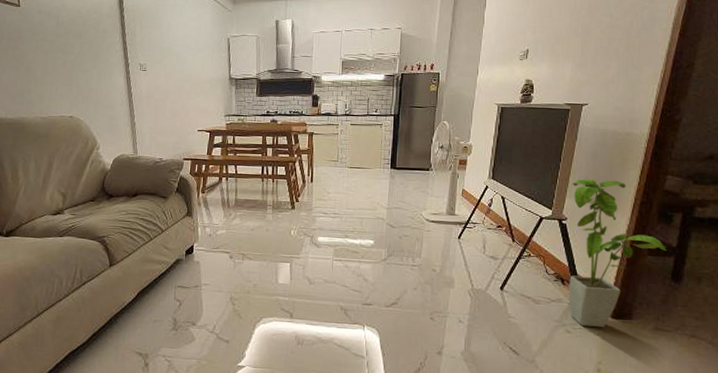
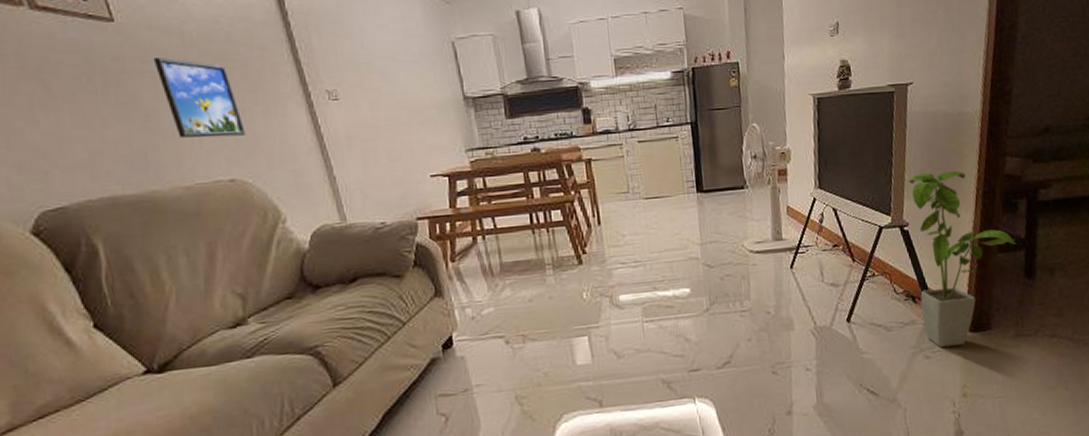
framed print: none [38,32,85,88] -> present [153,58,246,138]

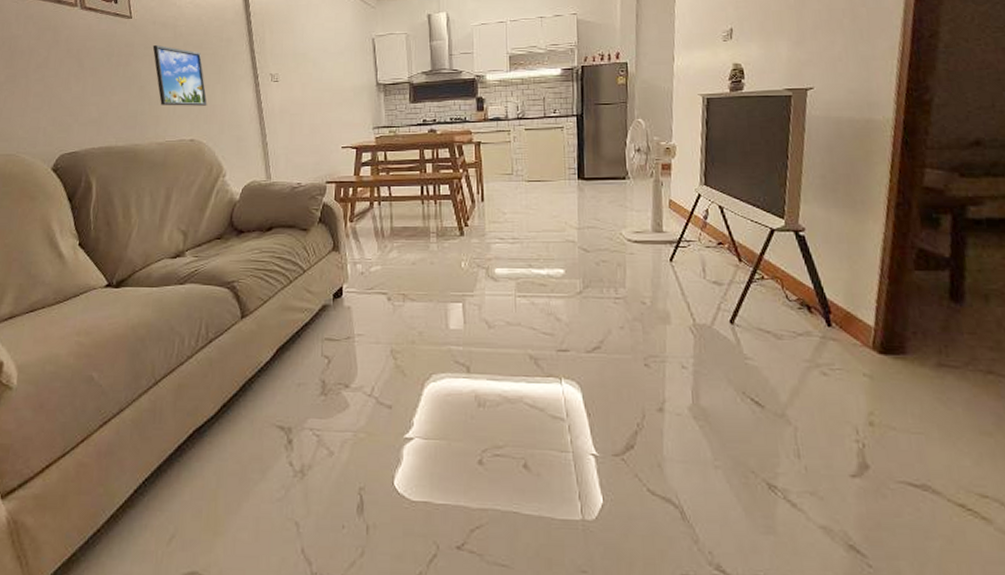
house plant: present [908,170,1016,347] -> none [805,178,938,366]

